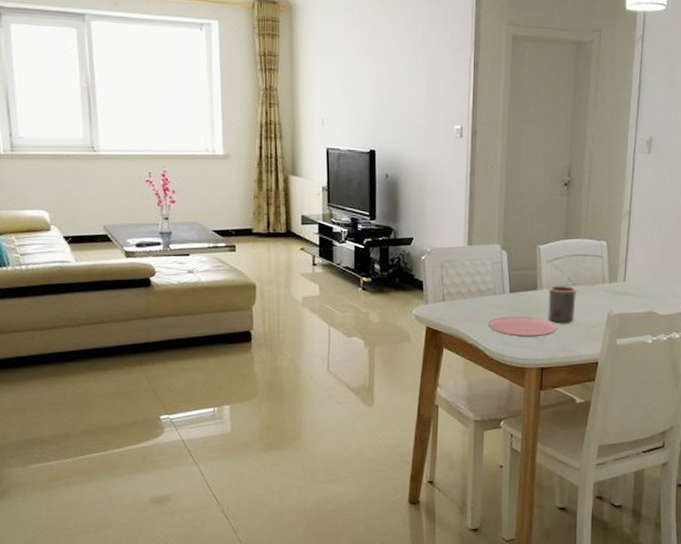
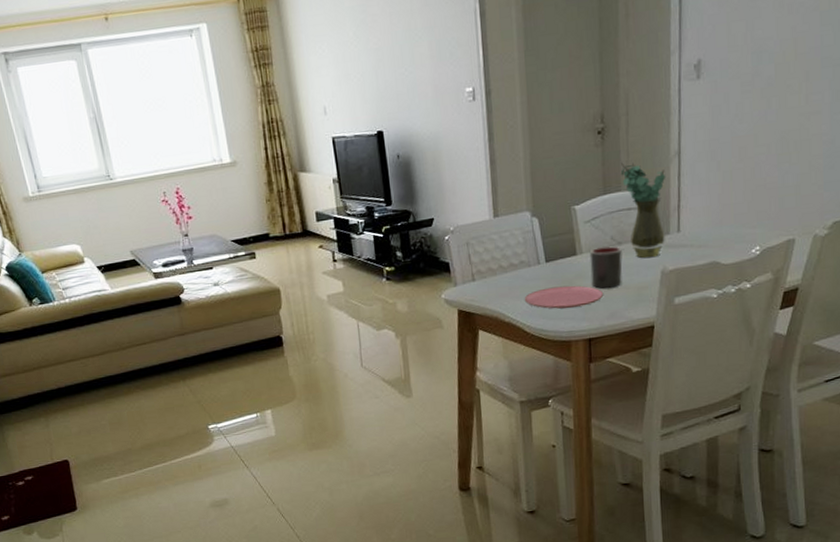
vase: none [580,213,617,301] -> present [620,162,665,259]

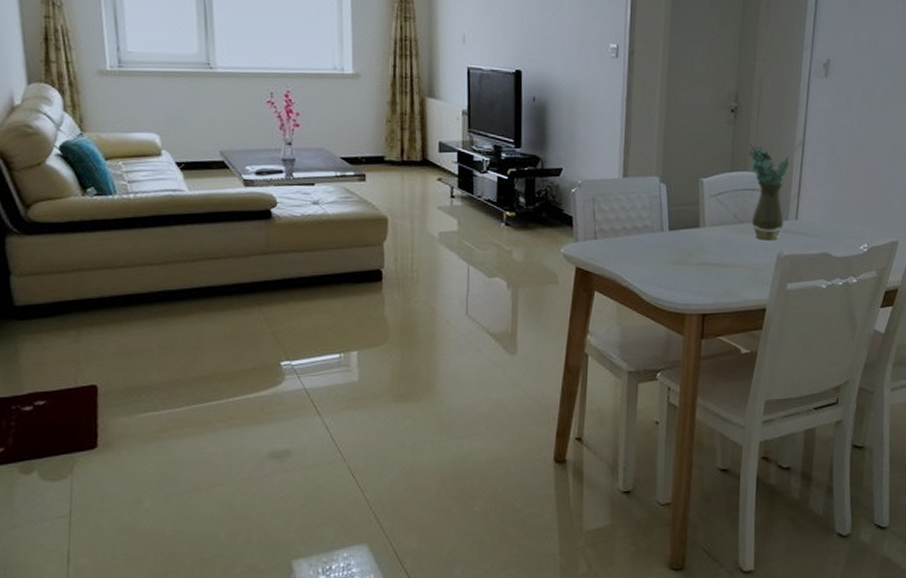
plate: present [524,285,604,309] -> none [644,256,722,280]
mug: present [589,245,623,288] -> none [711,222,743,265]

